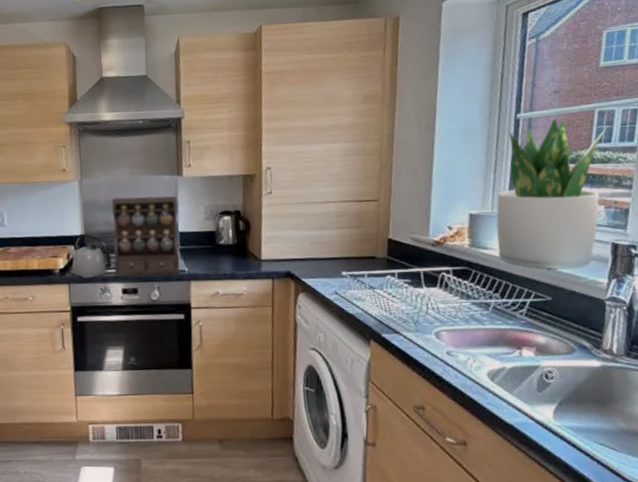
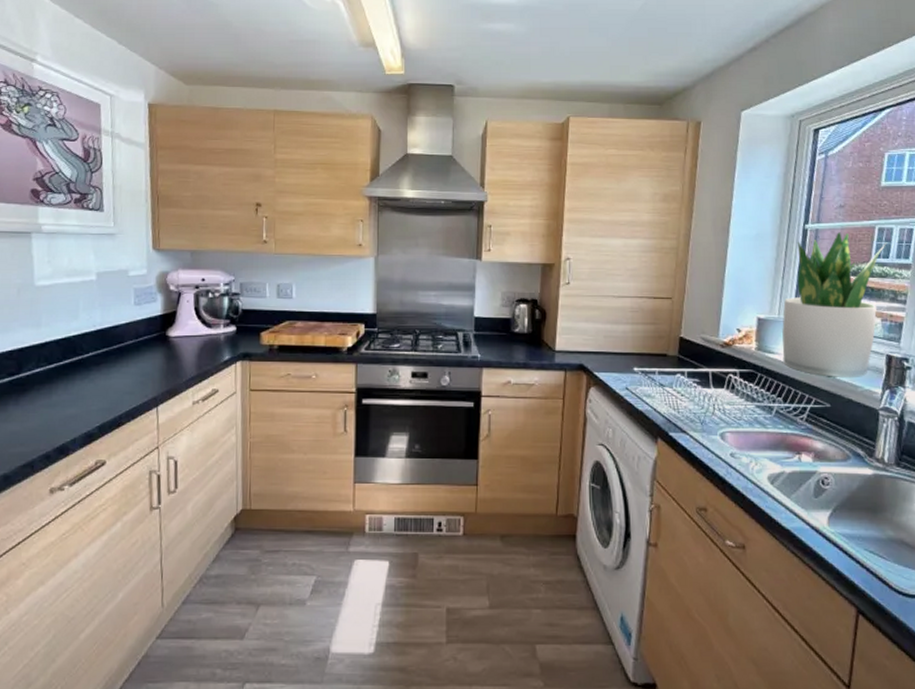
kettle: present [65,233,112,278] -> none [355,311,402,359]
spice rack: present [111,196,179,276] -> none [405,278,475,360]

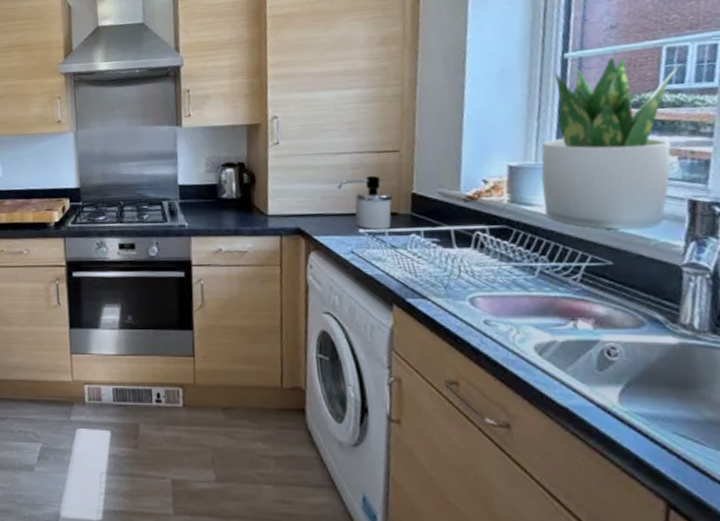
soap dispenser: none [617,318,664,369] -> present [336,175,393,230]

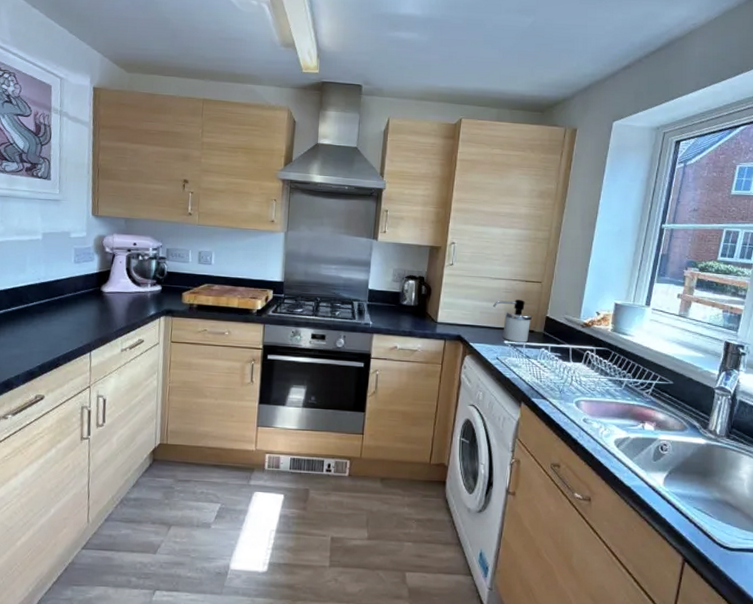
planter: present [541,58,681,231] -> none [634,232,733,361]

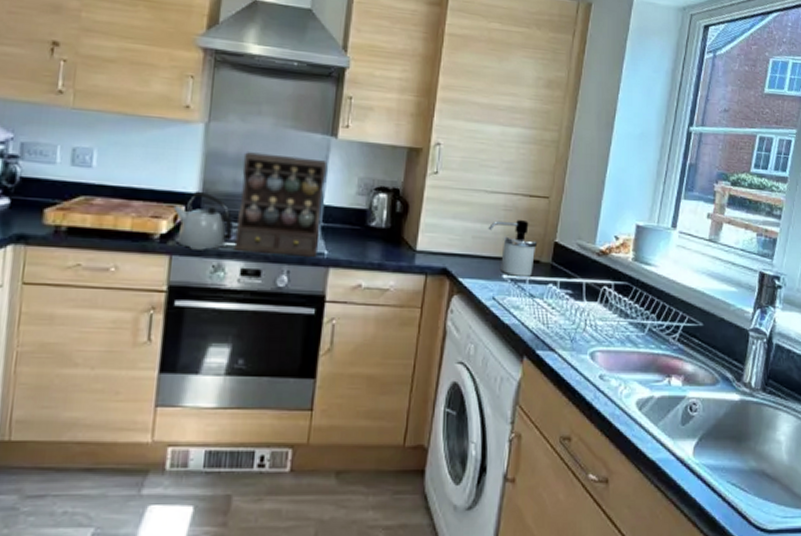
kettle: none [265,280,305,321] -> present [173,190,233,250]
spice rack: none [306,252,371,326] -> present [234,152,328,257]

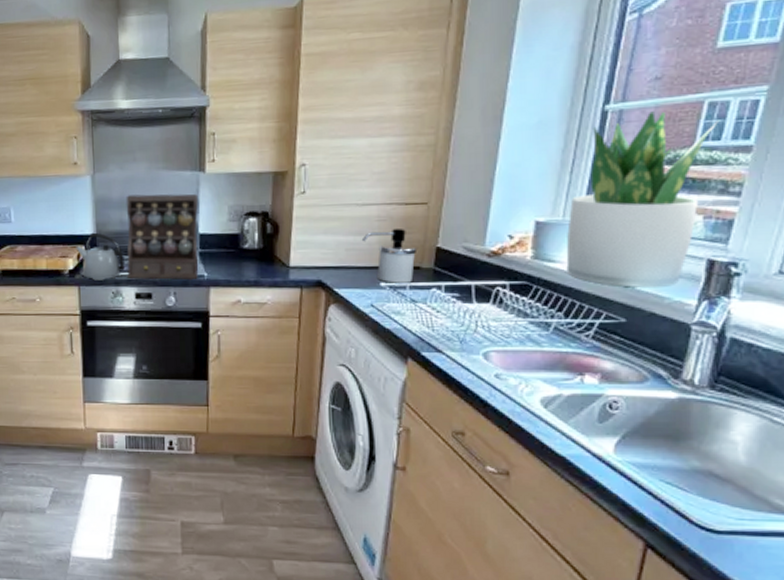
planter: none [659,138,767,296] -> present [566,111,720,289]

